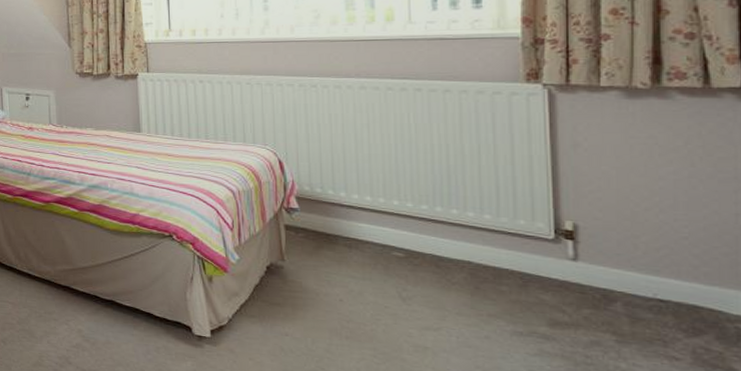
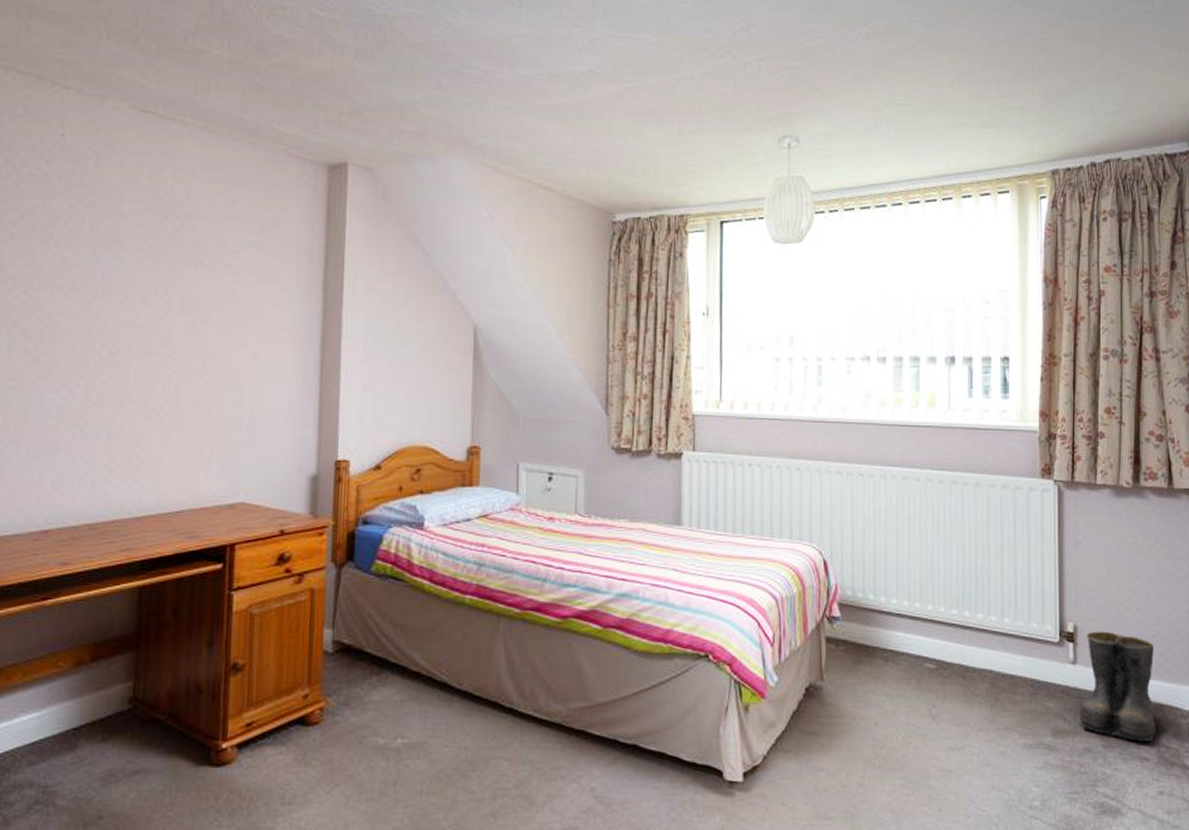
boots: none [583,230,689,343] -> present [1079,631,1156,742]

